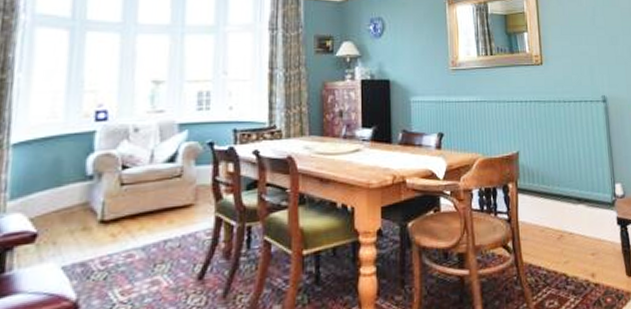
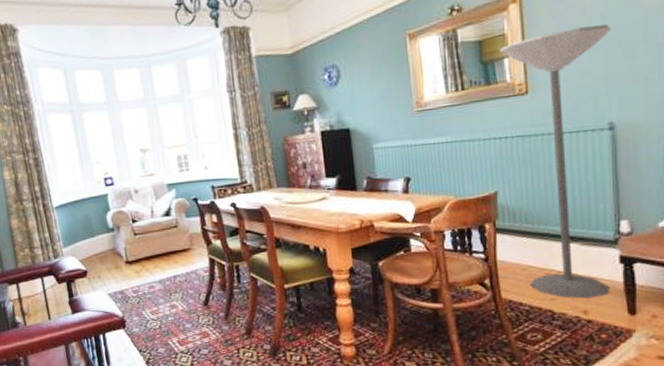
floor lamp: none [520,16,611,261] -> present [499,24,611,299]

